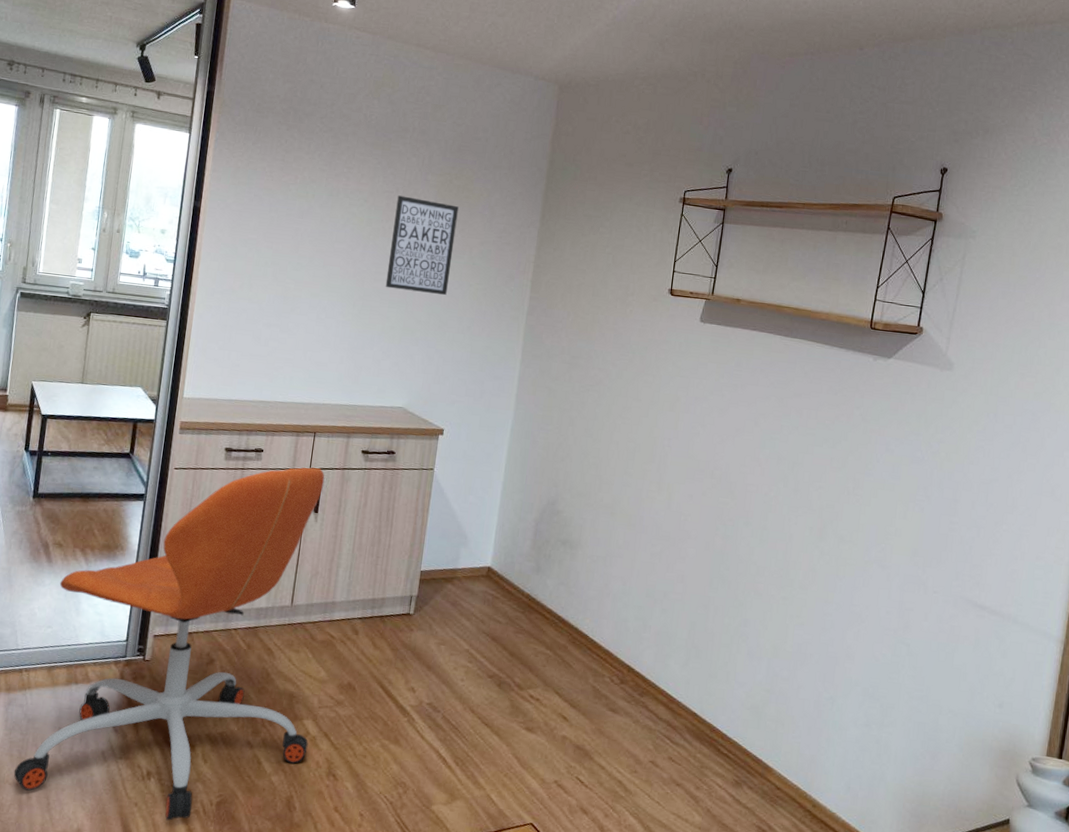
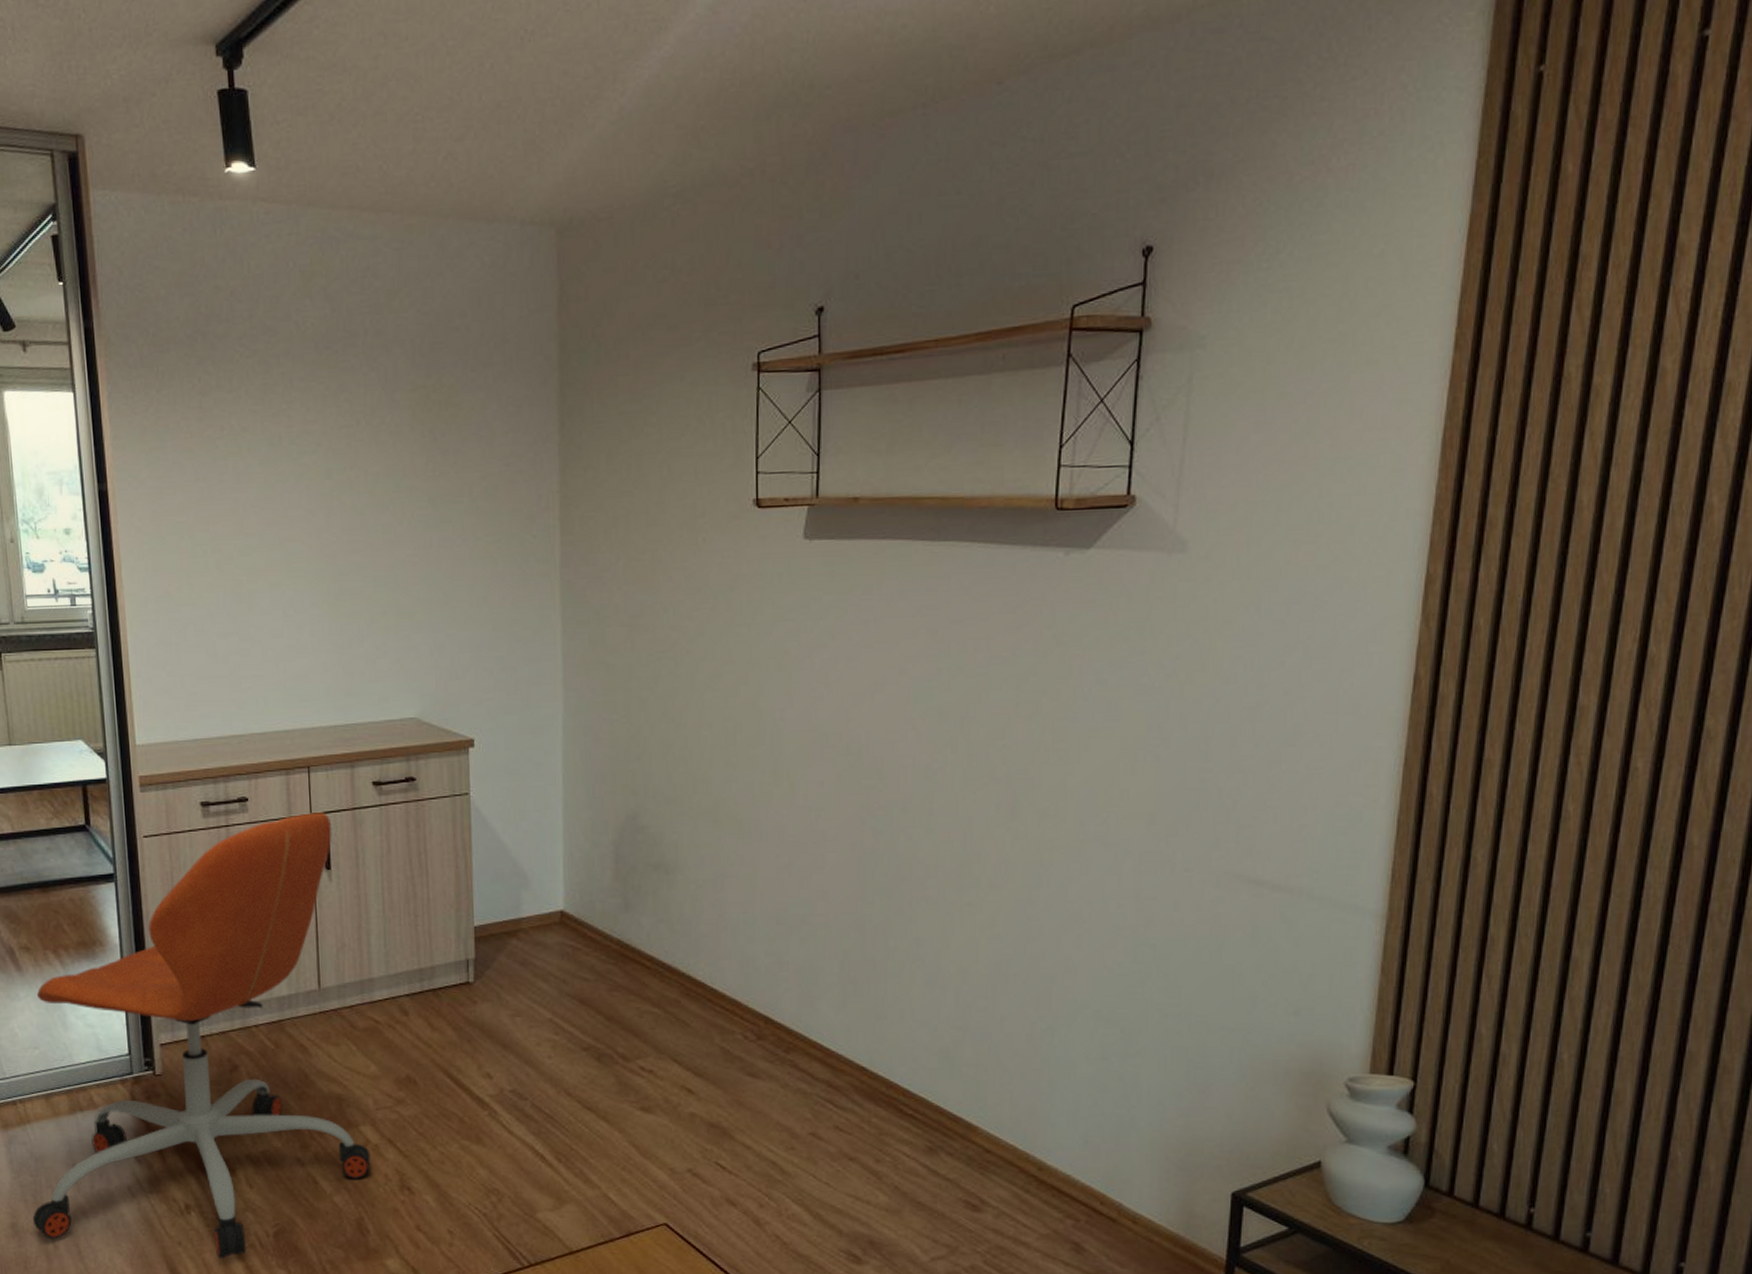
wall art: present [385,195,459,295] -> none [360,428,448,560]

